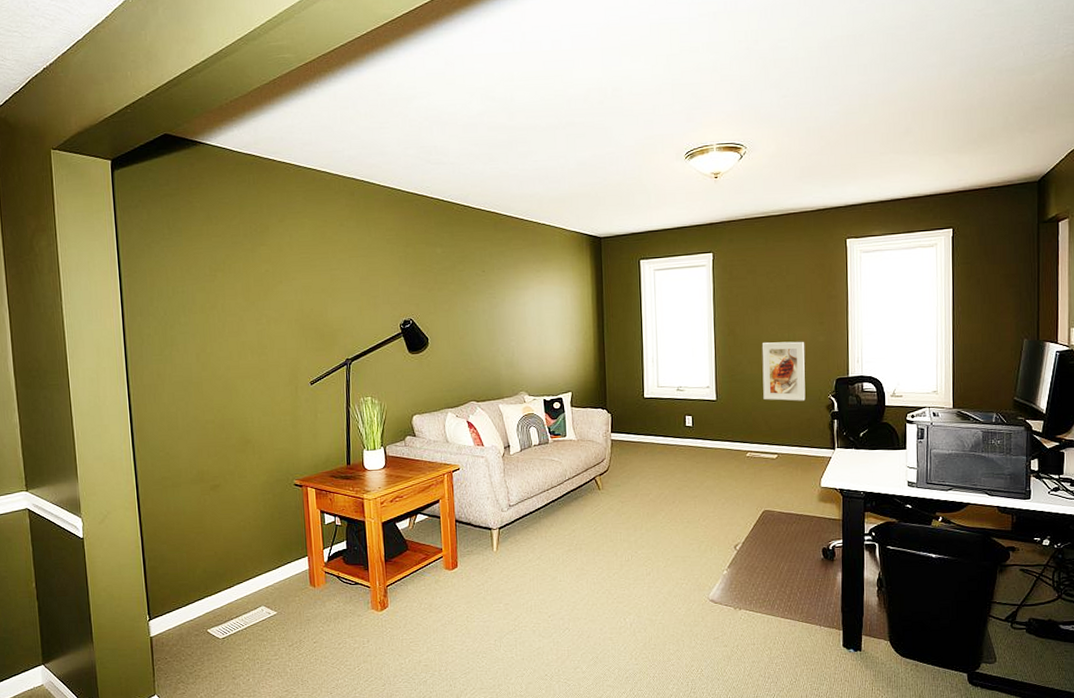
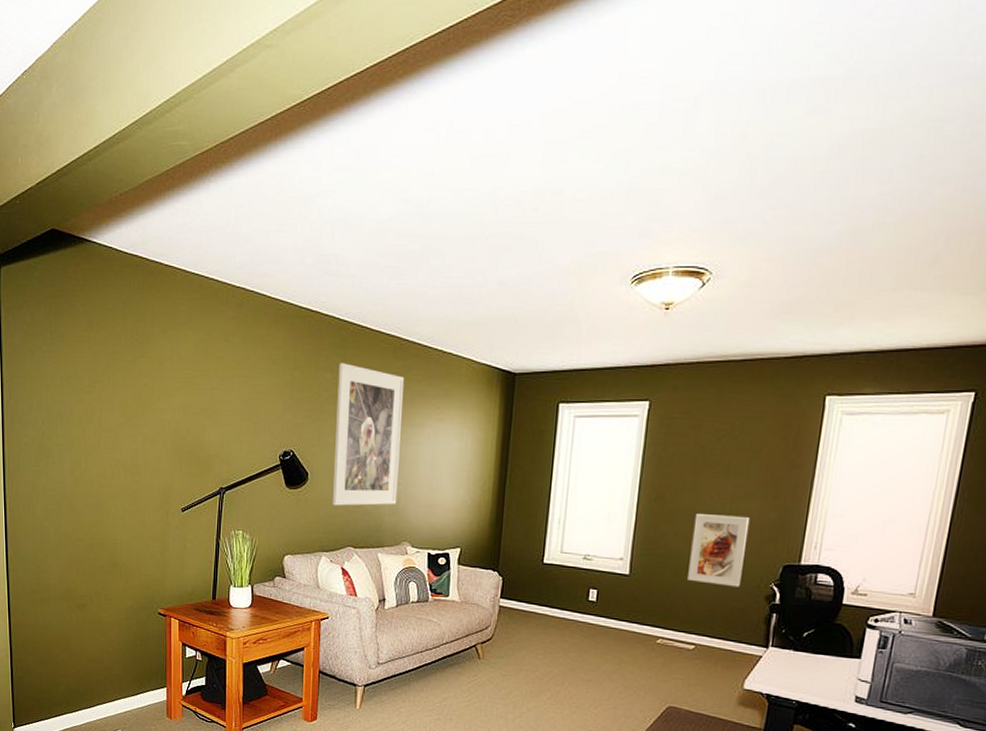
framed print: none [447,238,511,365] -> present [332,363,405,506]

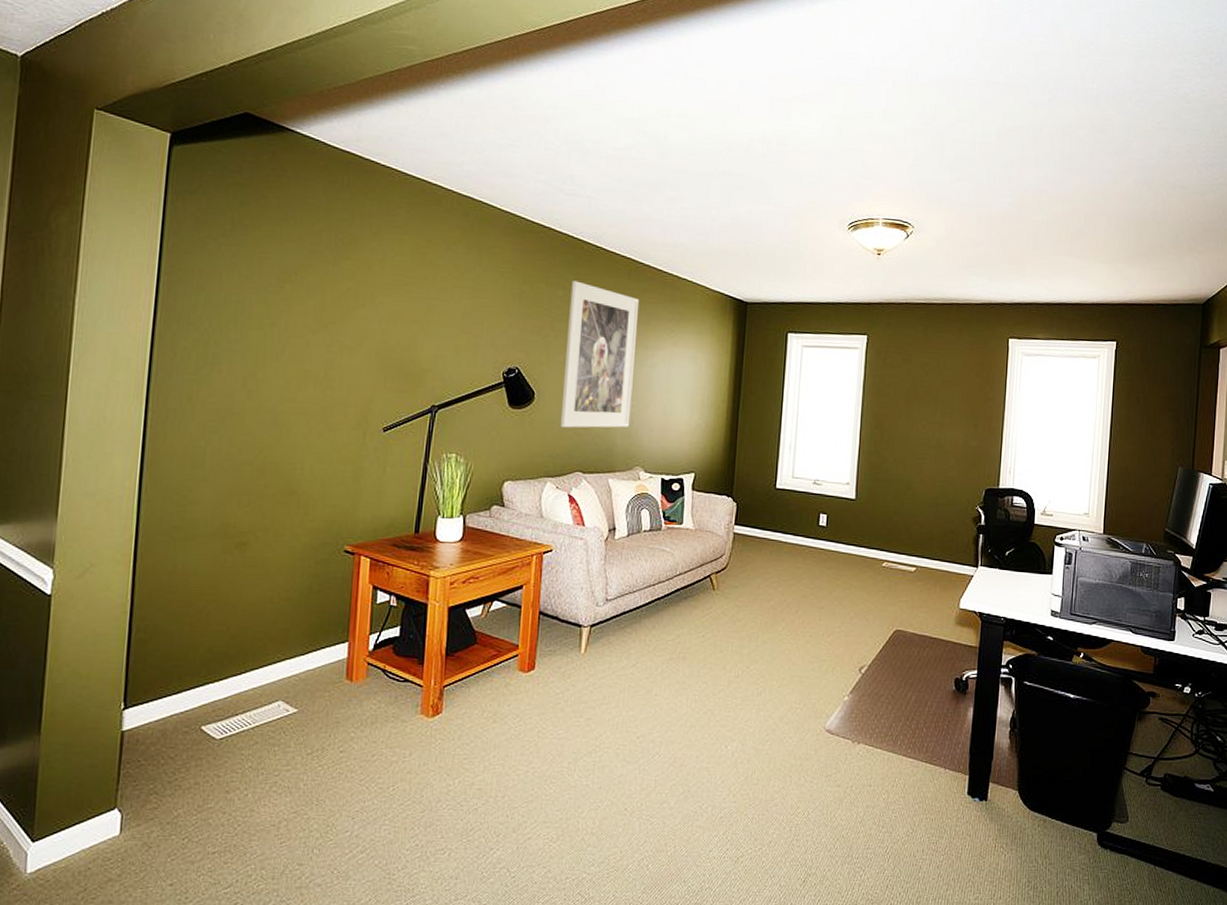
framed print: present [687,514,750,587] -> none [907,441,956,510]

